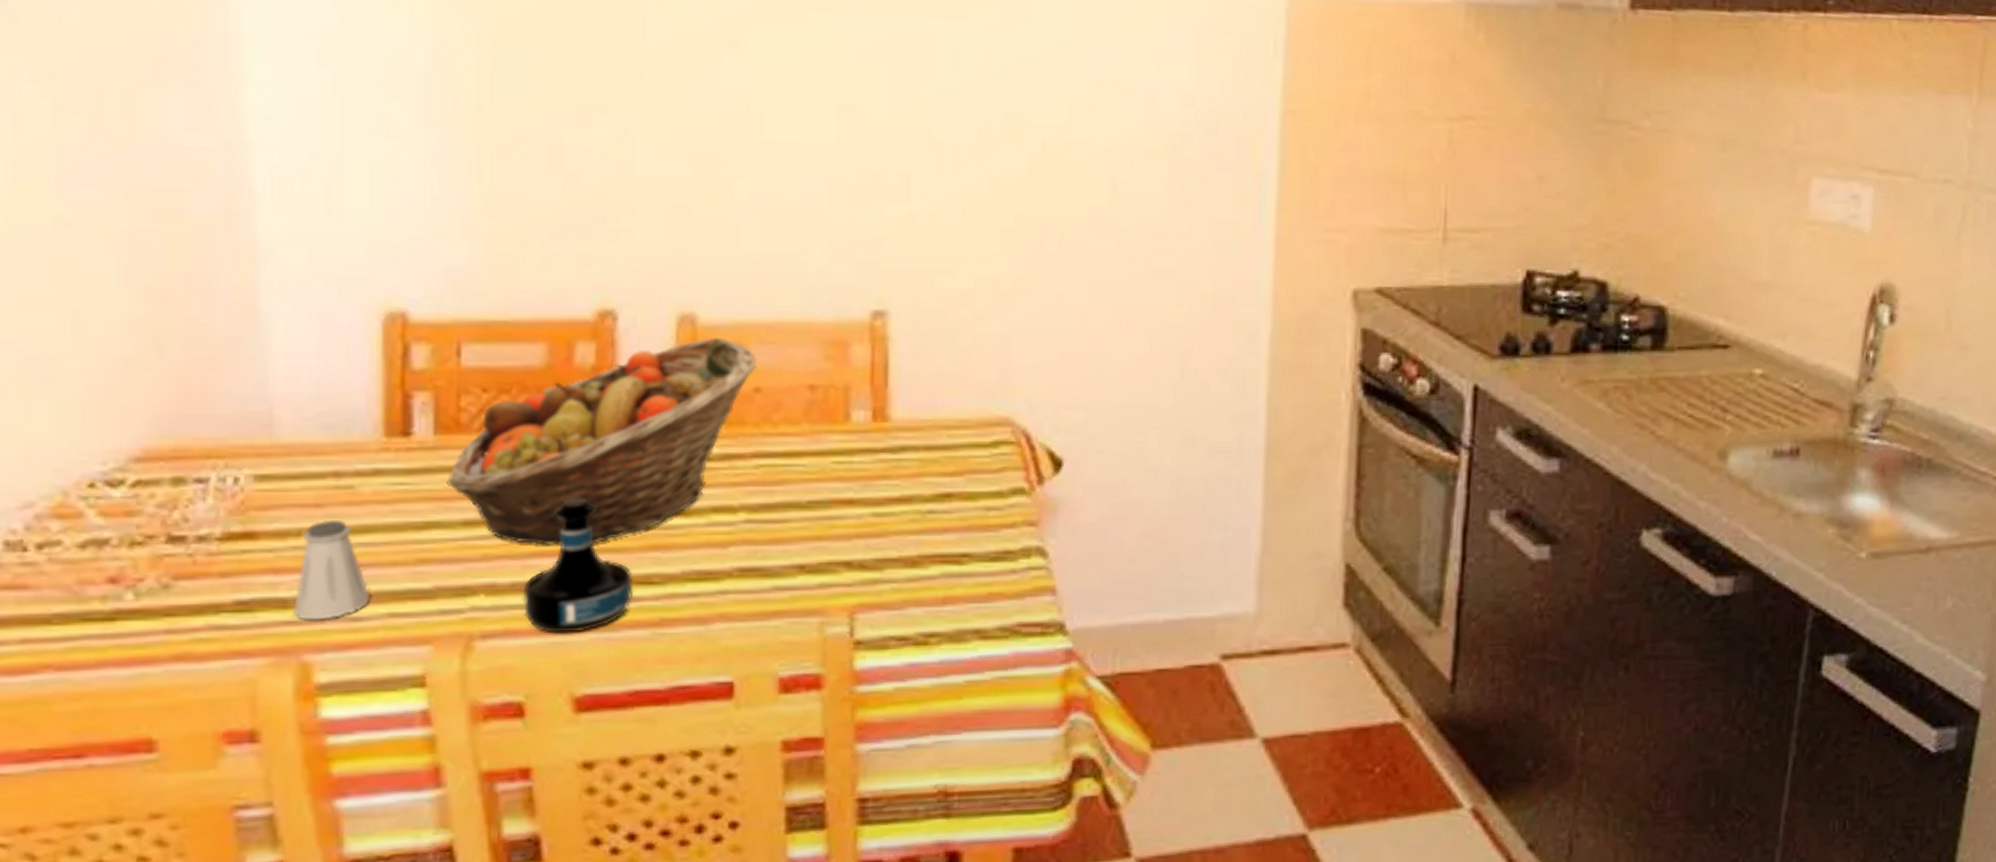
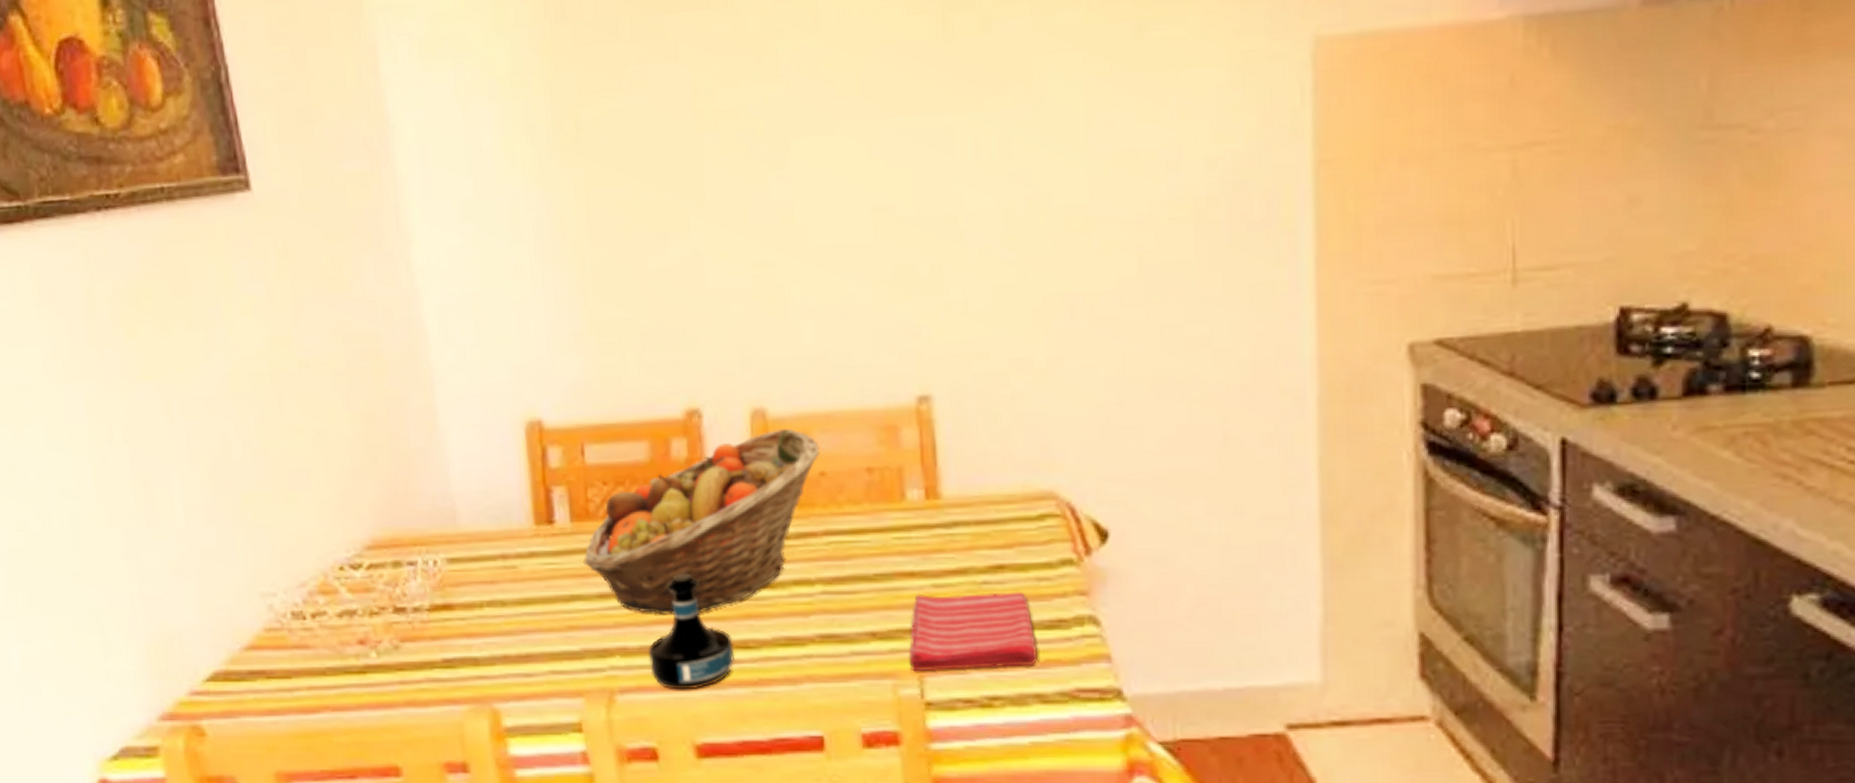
saltshaker: present [294,521,369,621] -> none [483,594,536,676]
dish towel: none [839,521,982,608] -> present [908,591,1039,672]

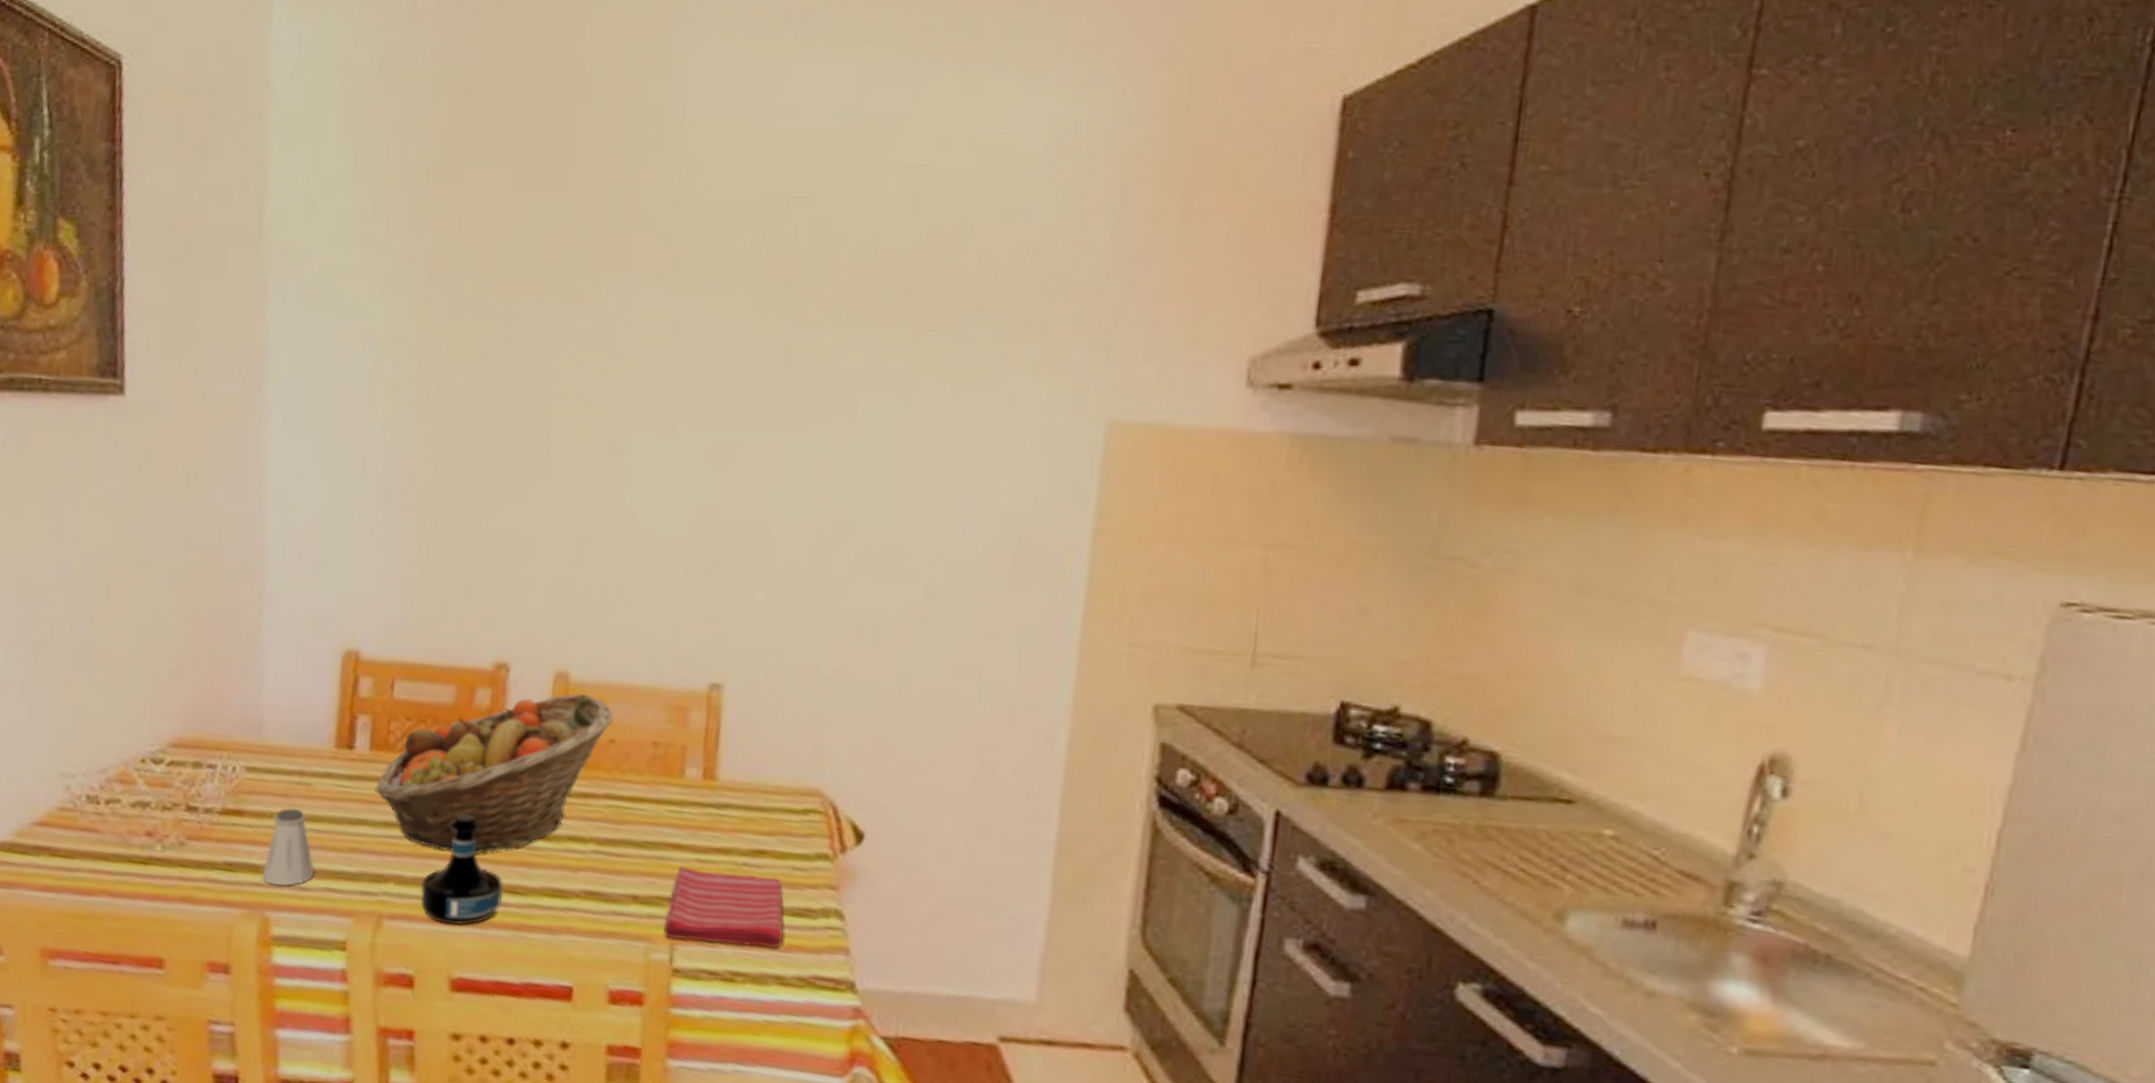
saltshaker: none [483,594,536,676] -> present [262,808,314,887]

